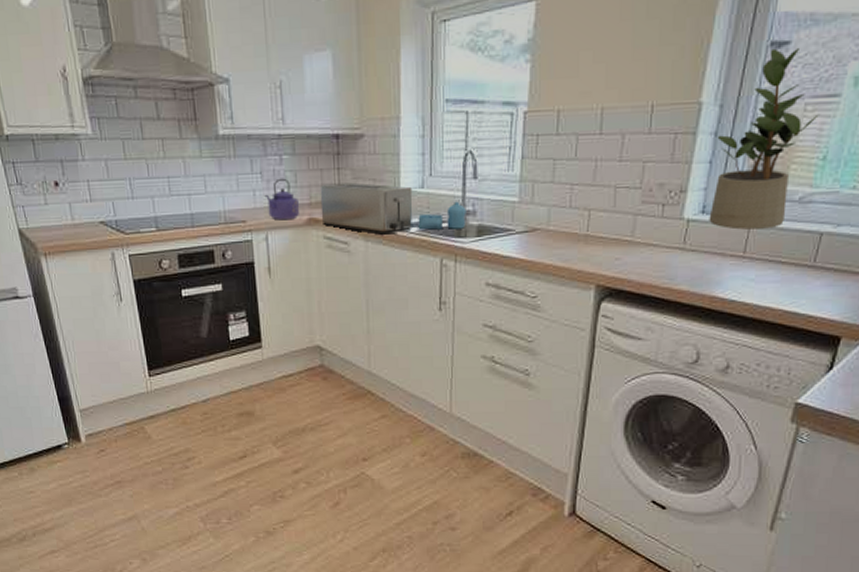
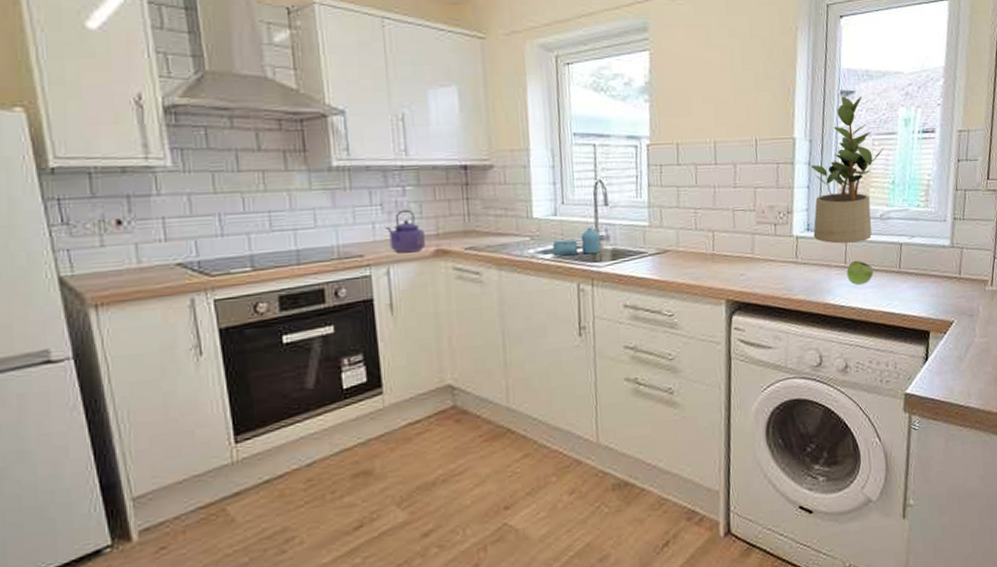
toaster: present [320,182,413,235] -> none [447,212,547,263]
fruit: none [744,249,779,279] -> present [846,260,873,286]

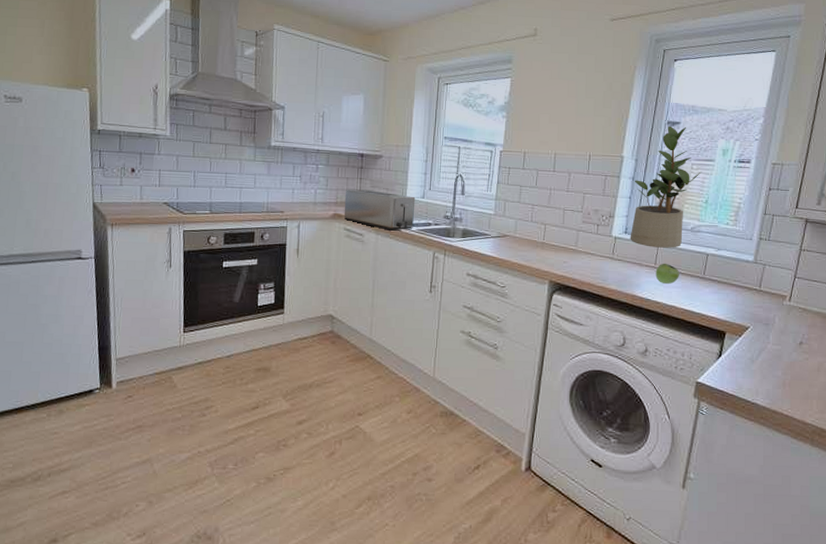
kettle: present [385,209,427,253] -> none [301,181,328,214]
toaster: none [447,212,547,263] -> present [343,189,416,231]
soap dispenser: present [552,227,600,256] -> none [418,210,455,231]

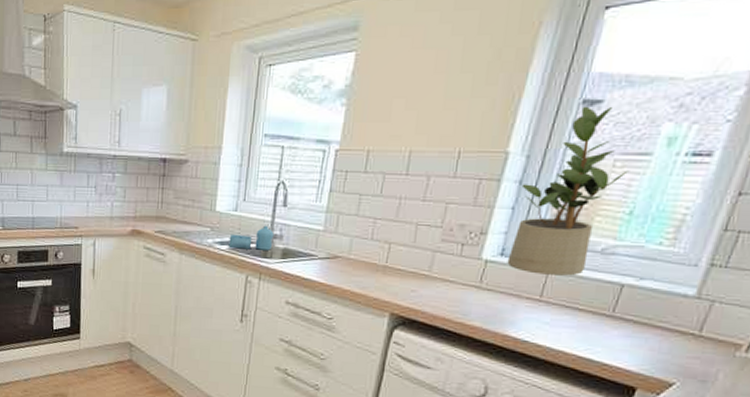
toaster: present [343,189,416,231] -> none [143,200,227,250]
soap dispenser: none [418,210,455,231] -> present [228,225,274,251]
fruit: present [655,263,679,285] -> none [539,295,576,324]

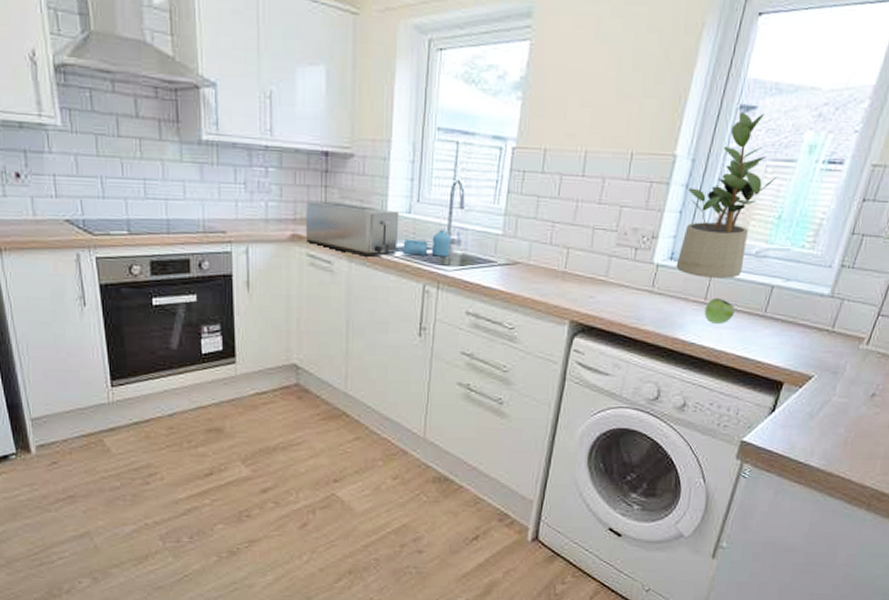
toaster: none [143,200,227,250] -> present [305,200,400,257]
fruit: none [539,295,576,324] -> present [704,297,735,325]

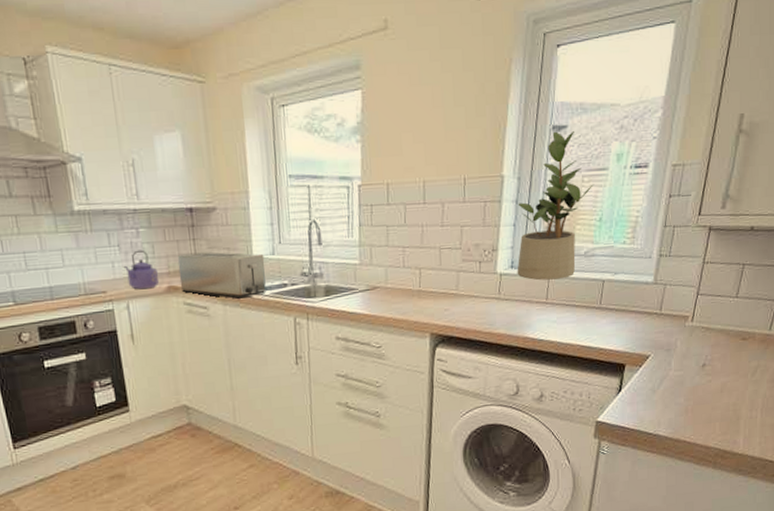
kettle: none [247,190,284,235] -> present [123,250,160,290]
soap dispenser: present [403,229,451,257] -> none [271,265,314,293]
fruit: present [704,297,735,325] -> none [547,296,574,321]

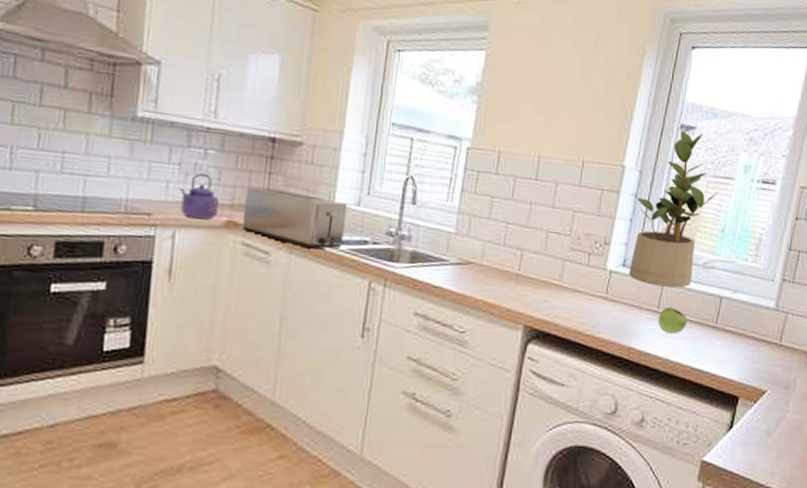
fruit: none [547,296,574,321] -> present [658,306,687,335]

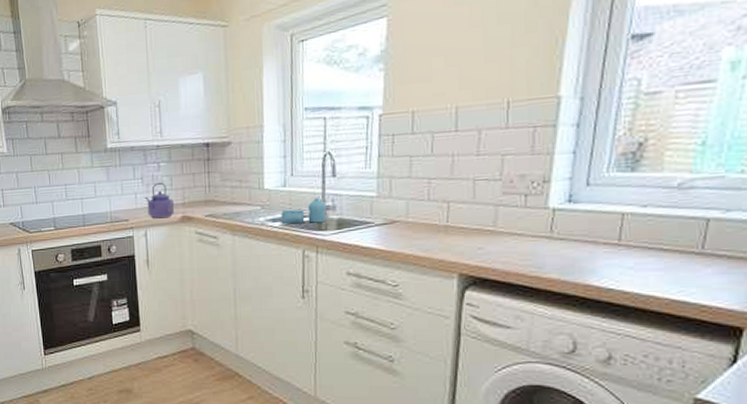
toaster: present [242,186,348,250] -> none [192,184,276,230]
soap dispenser: none [349,224,402,253] -> present [281,197,326,225]
potted plant: present [628,130,720,288] -> none [576,39,695,218]
fruit: present [658,306,687,335] -> none [620,237,660,267]

